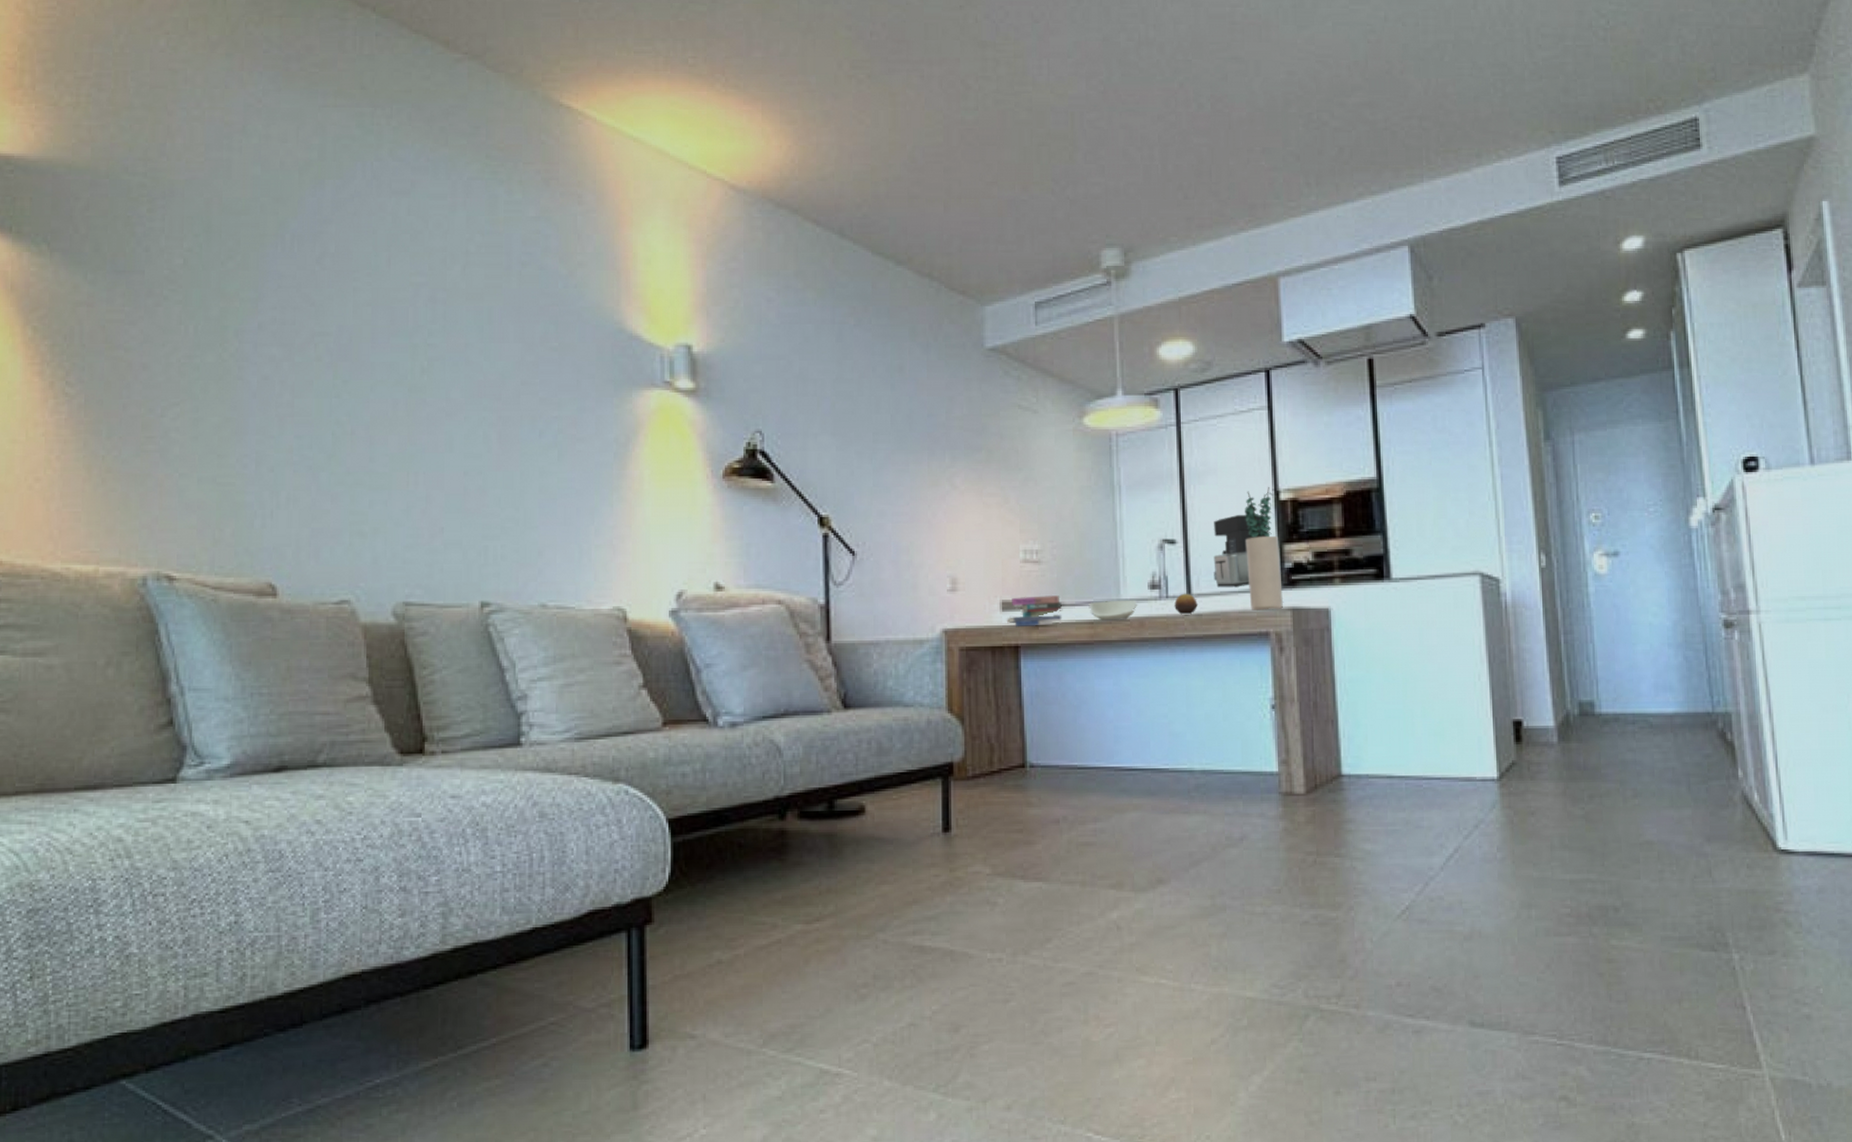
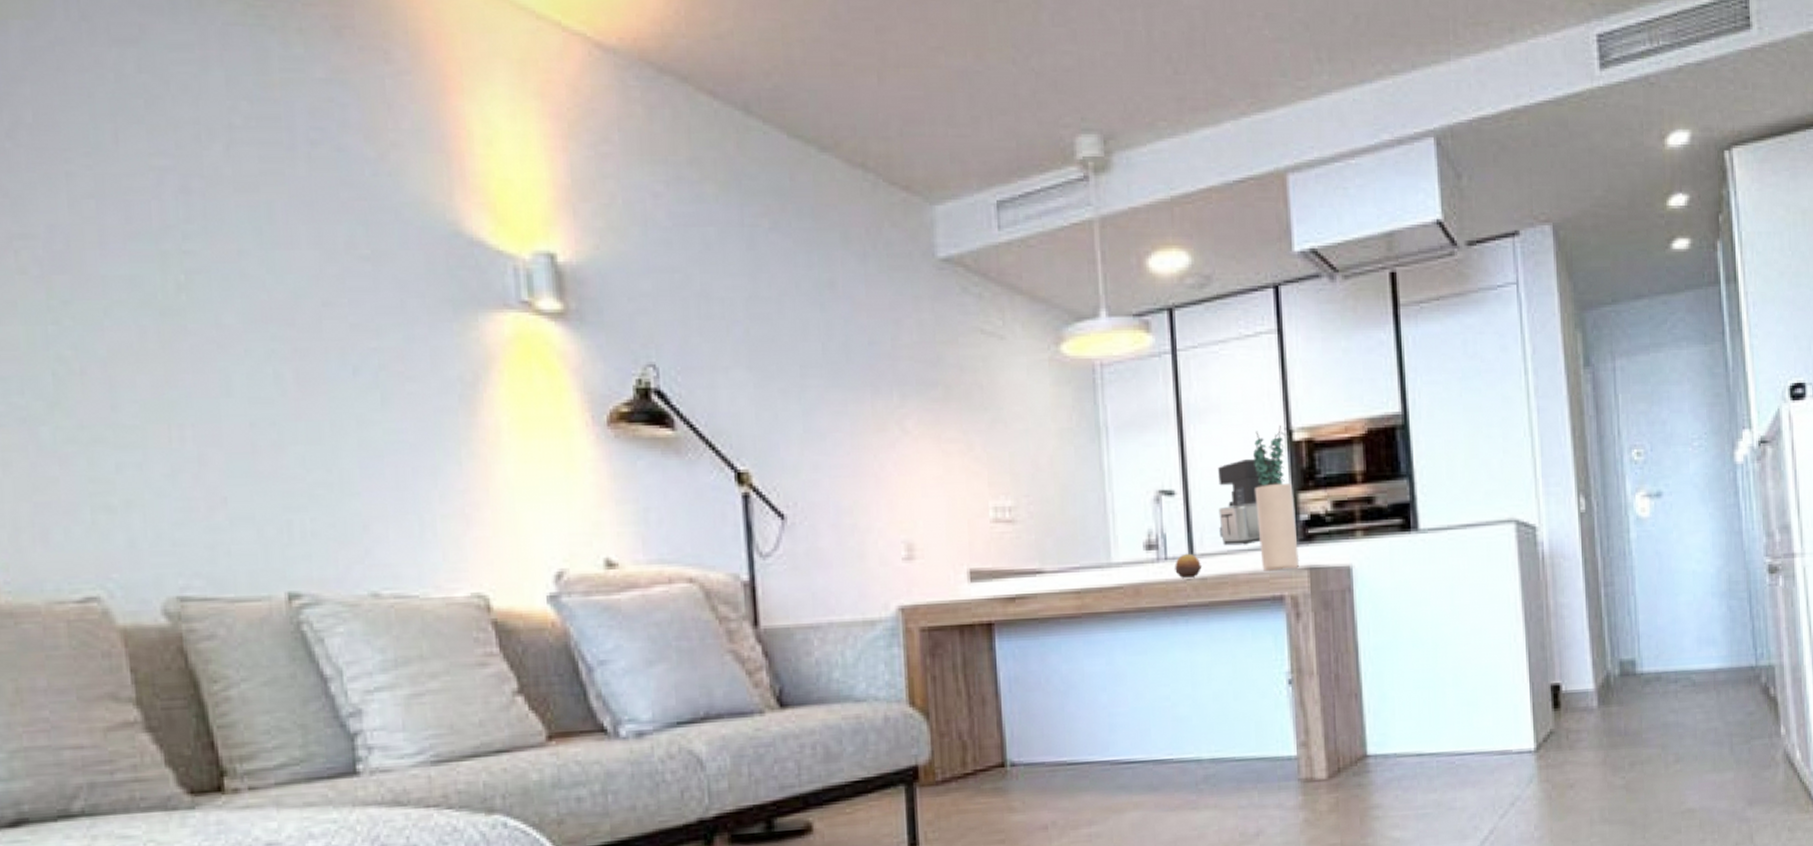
books: present [1007,595,1063,628] -> none [977,561,1044,601]
bowl: present [1088,600,1137,622] -> none [1074,563,1131,591]

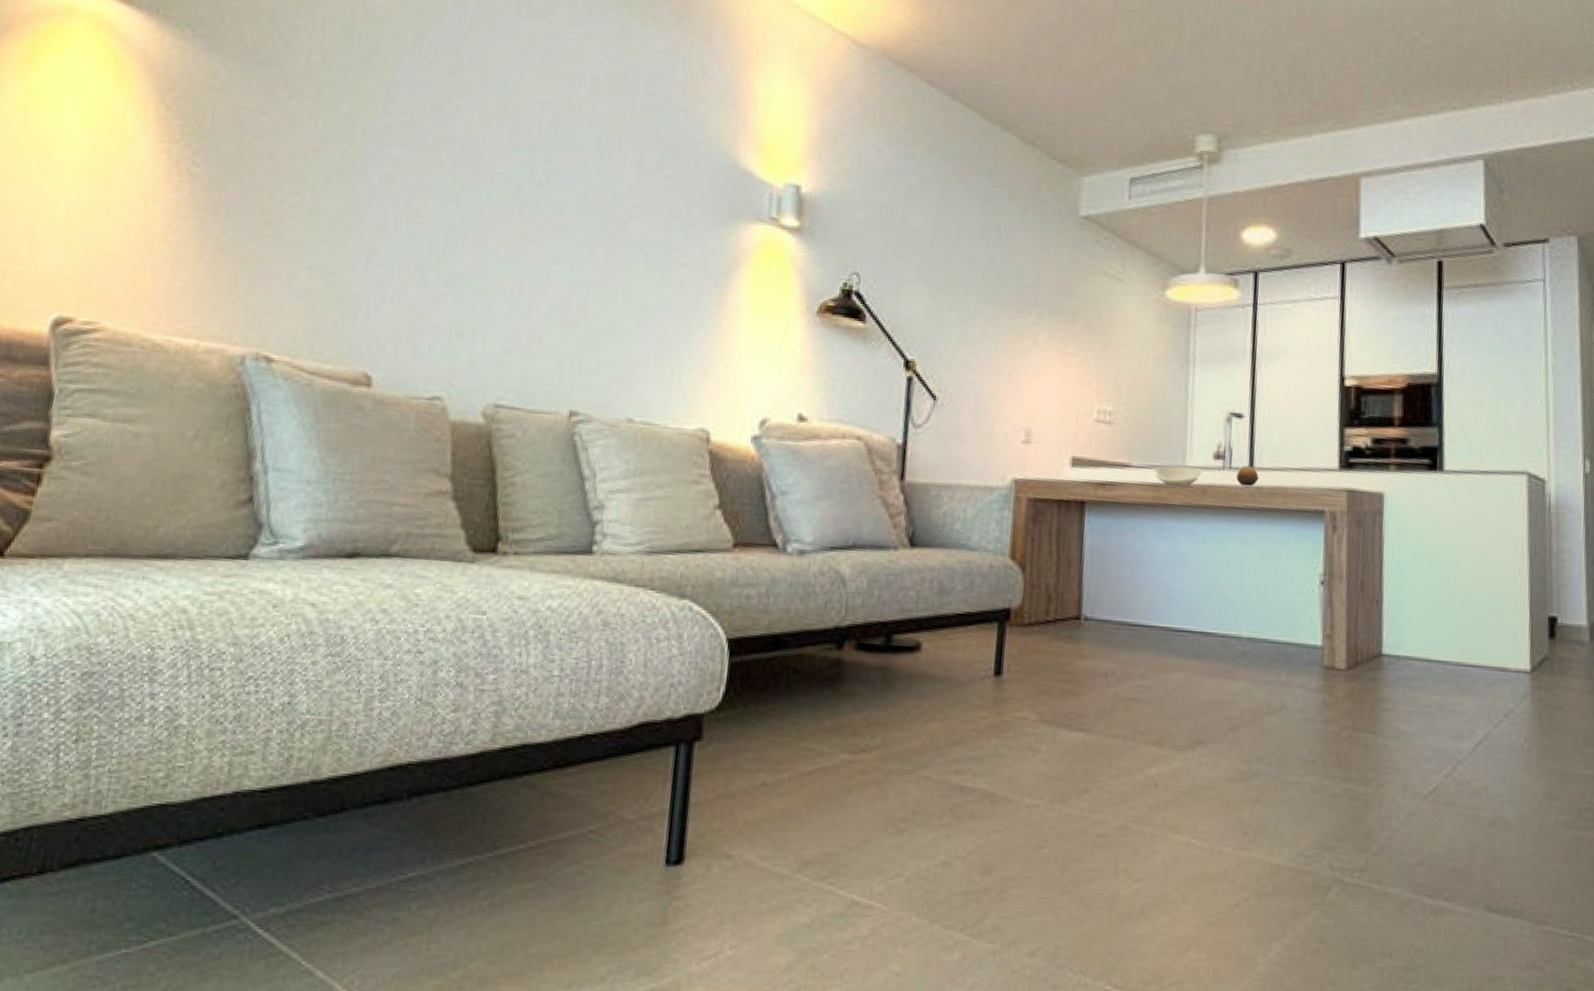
bowl: none [1074,563,1131,591] -> present [1155,466,1201,487]
coffee maker: present [1218,459,1279,538] -> none [1276,396,1330,457]
toaster: present [1218,502,1261,546] -> none [1276,431,1311,465]
vase: present [1253,426,1299,571] -> none [1308,373,1341,490]

